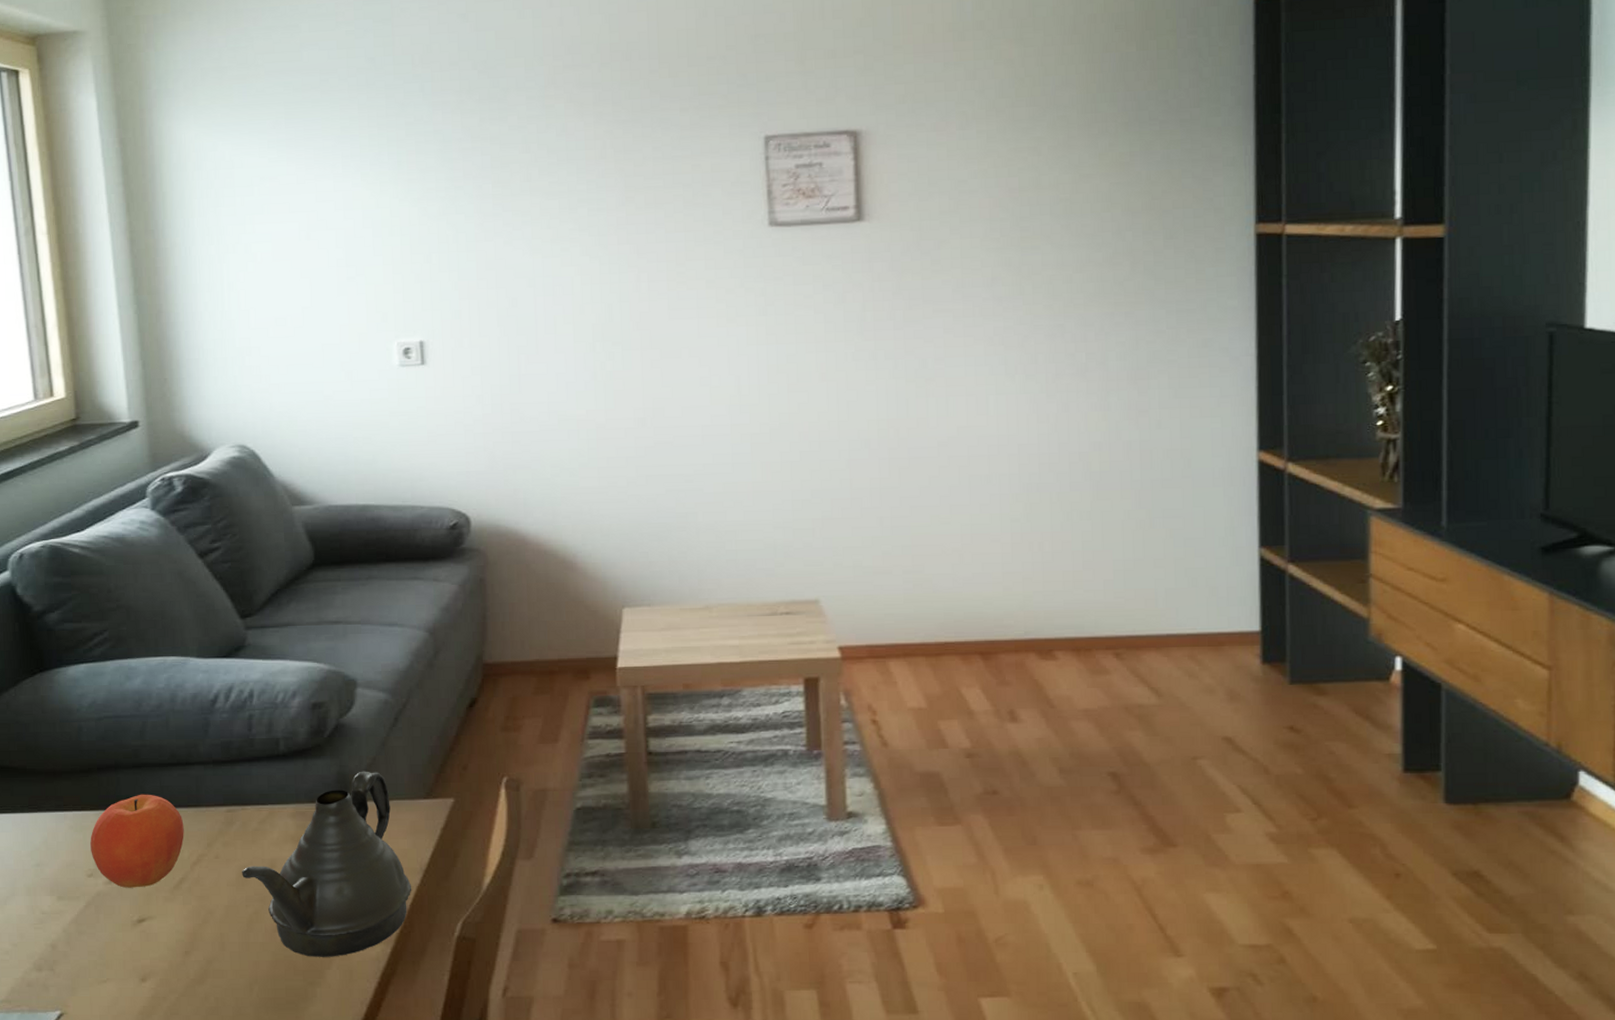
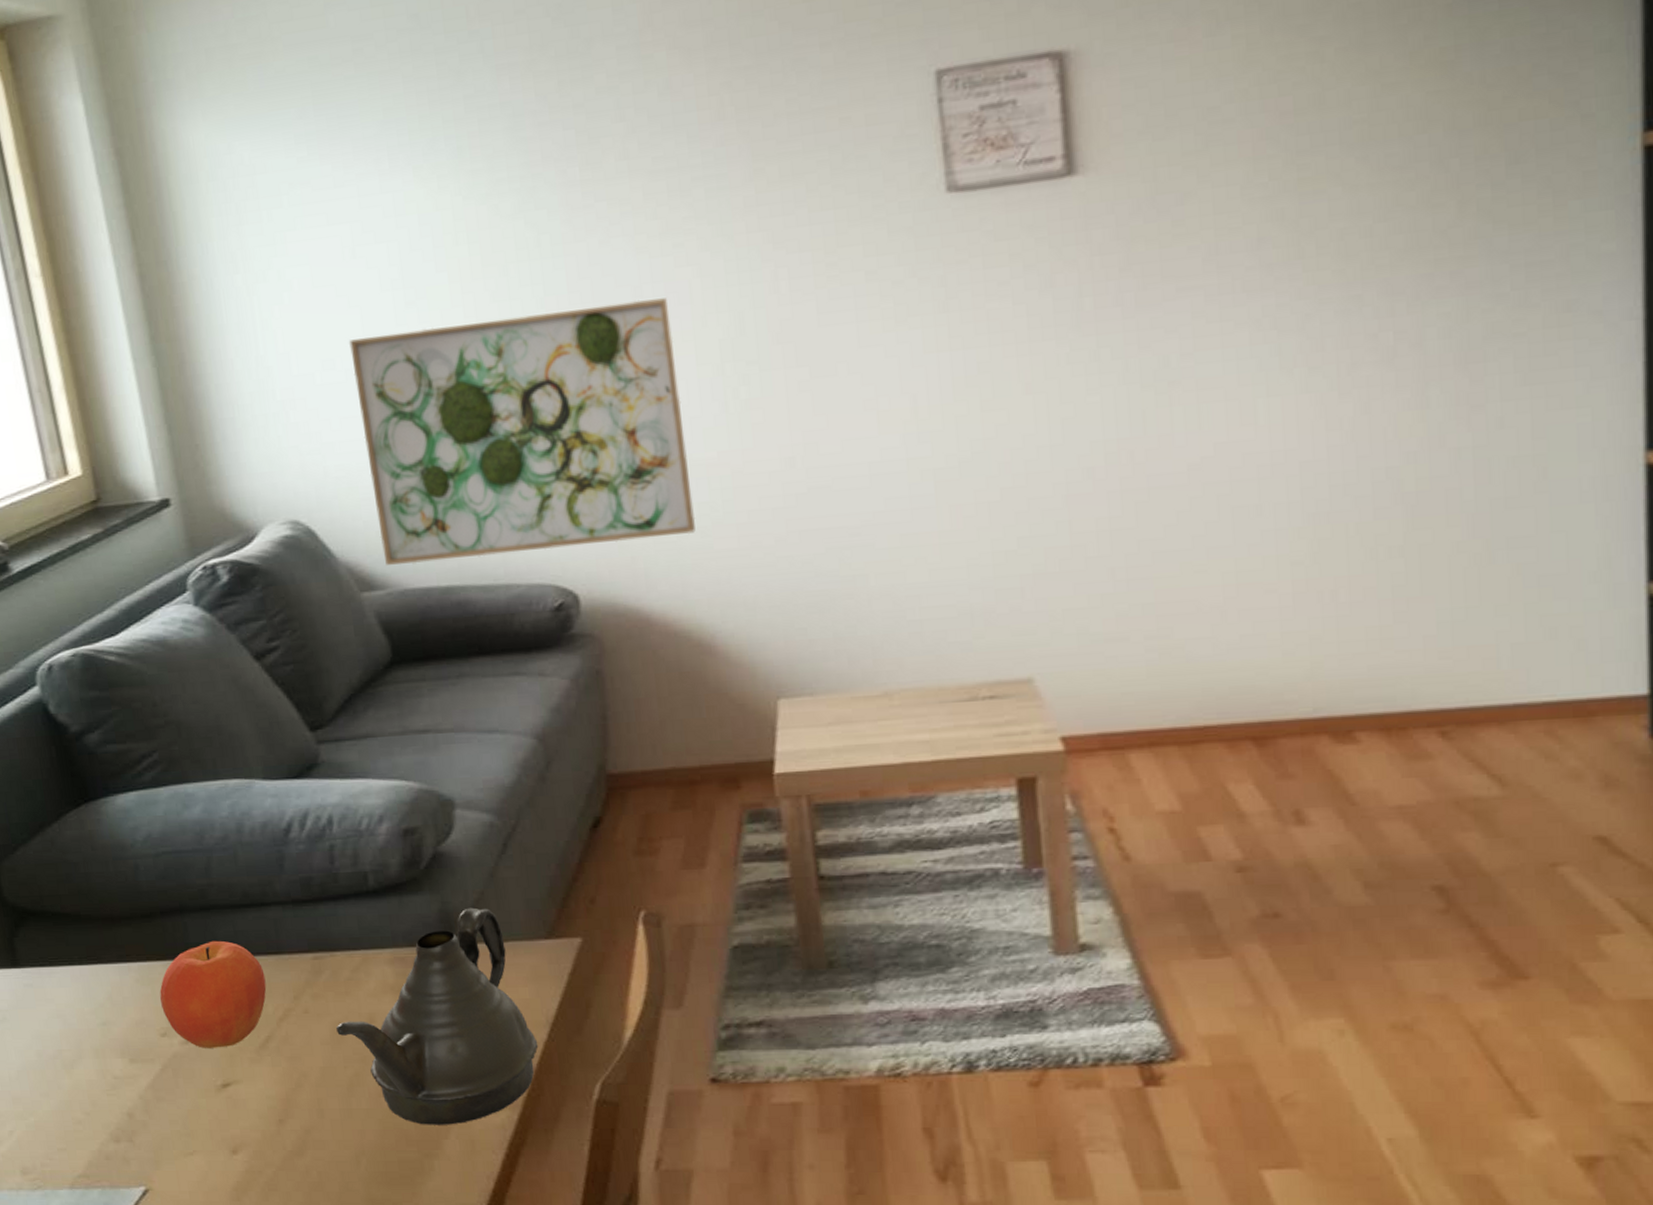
wall art: none [299,289,566,486] -> present [349,298,696,565]

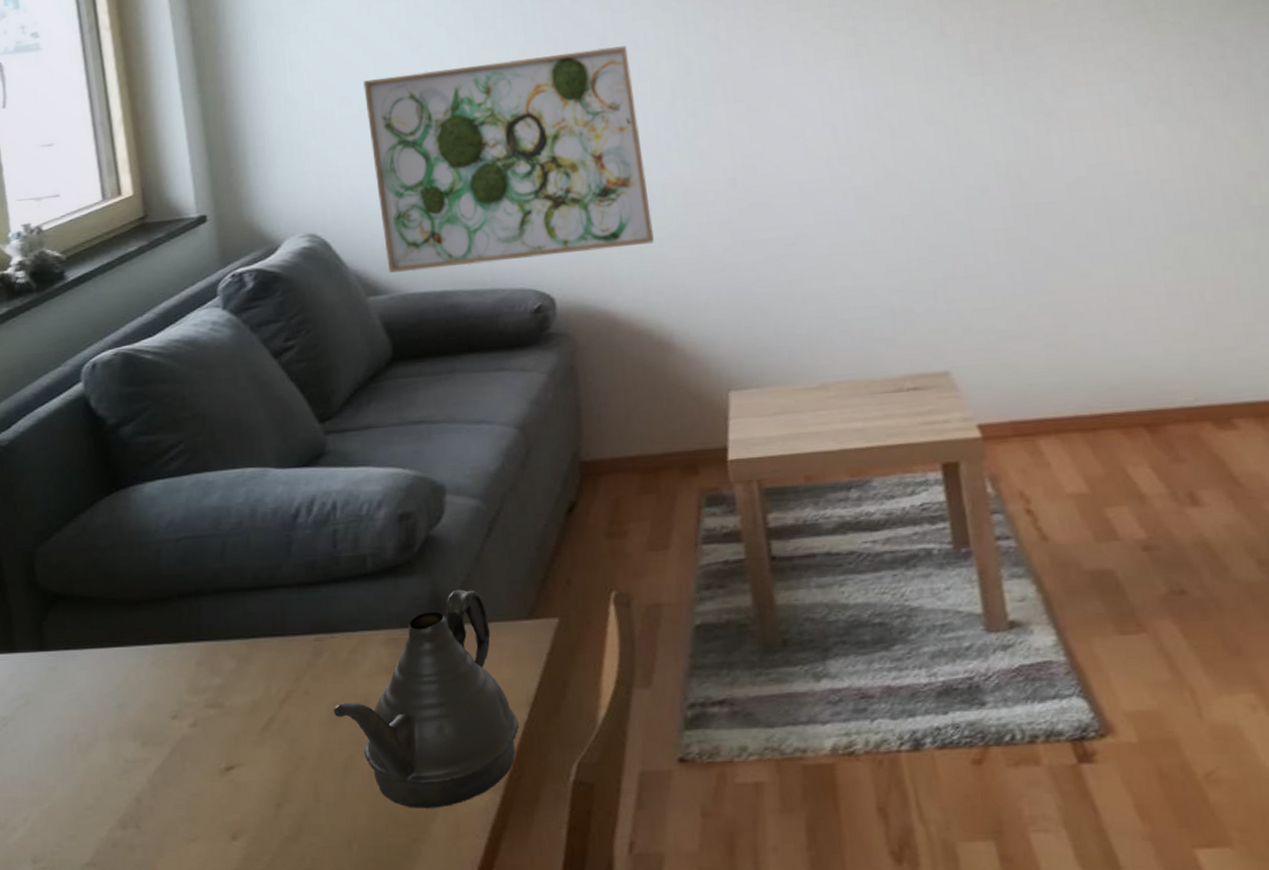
fruit: present [159,940,267,1048] -> none [173,623,271,731]

